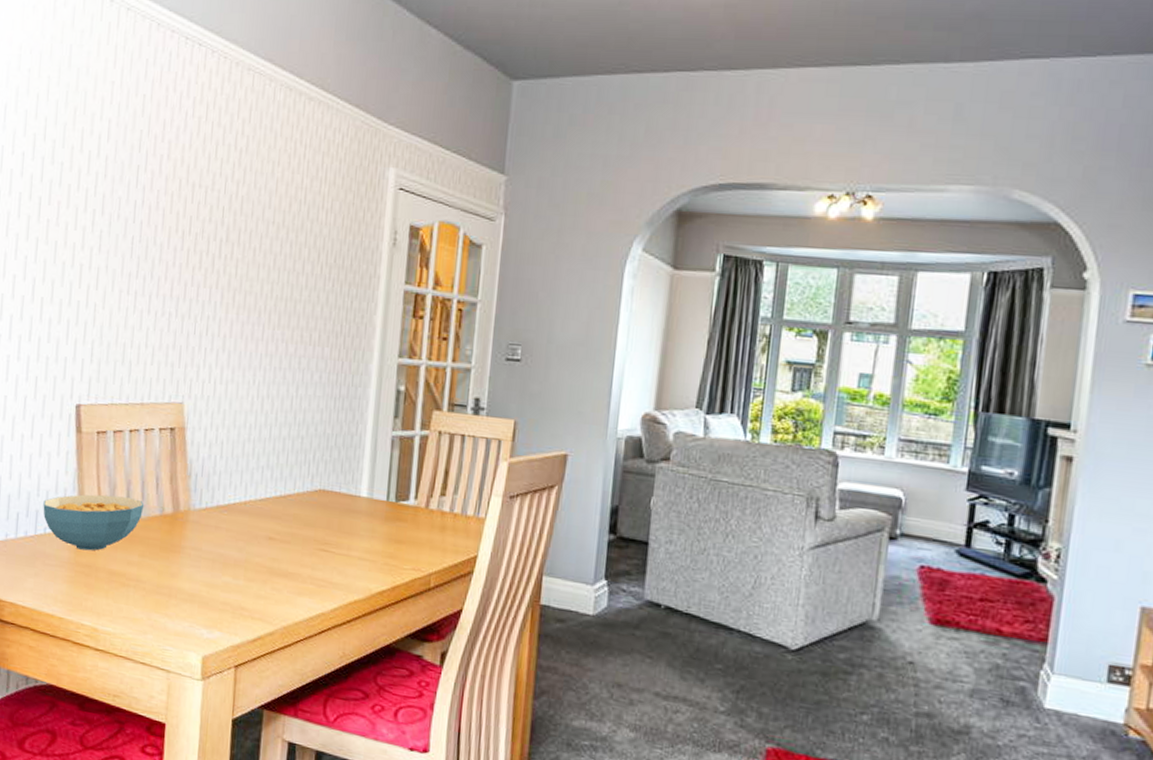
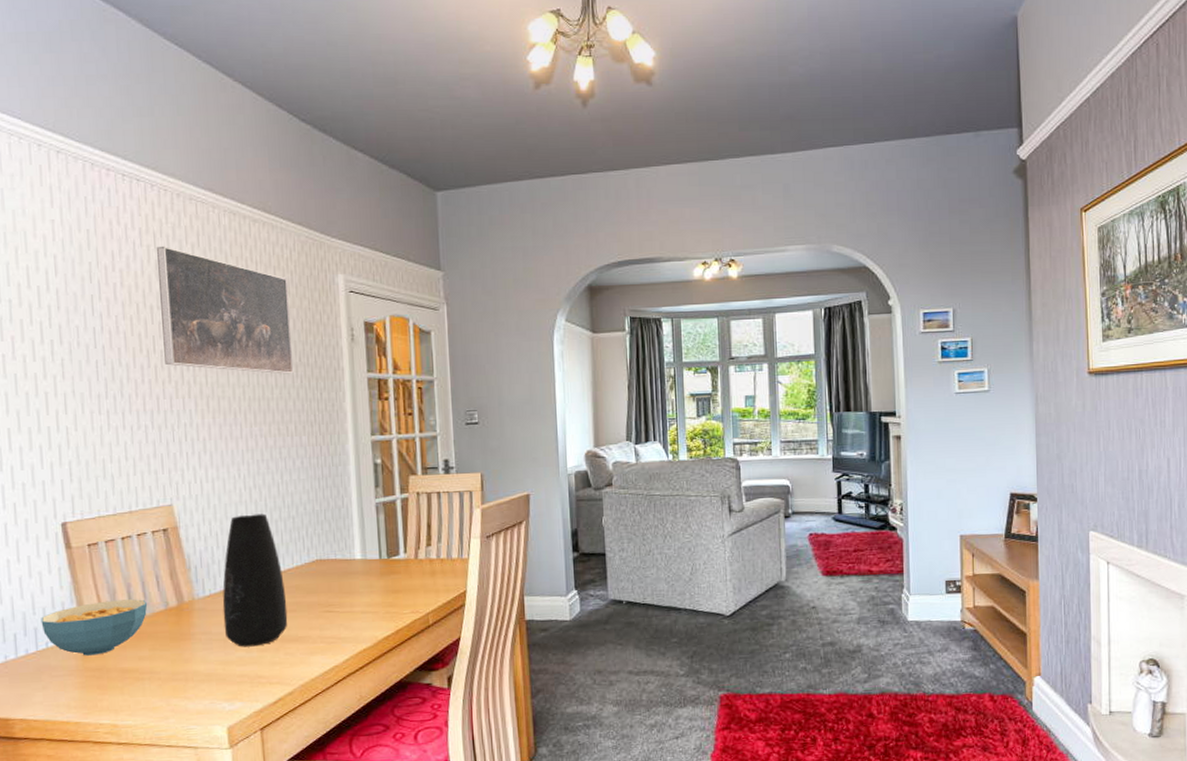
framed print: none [198,118,334,276] -> present [156,245,294,374]
vase: none [214,426,283,574] -> present [222,513,288,647]

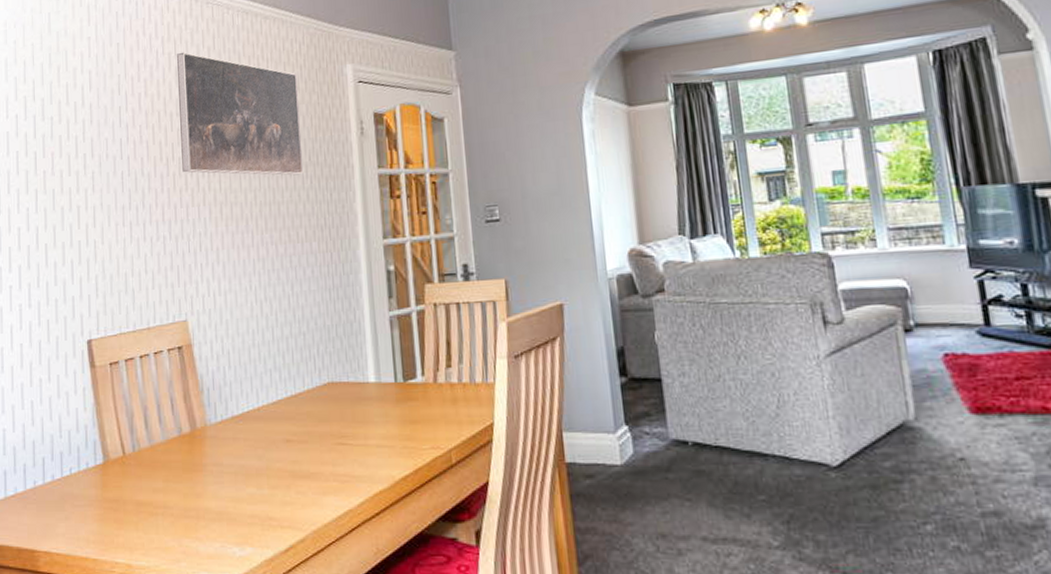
cereal bowl: present [41,599,148,656] -> none [66,424,163,485]
vase: present [222,513,288,647] -> none [233,329,300,483]

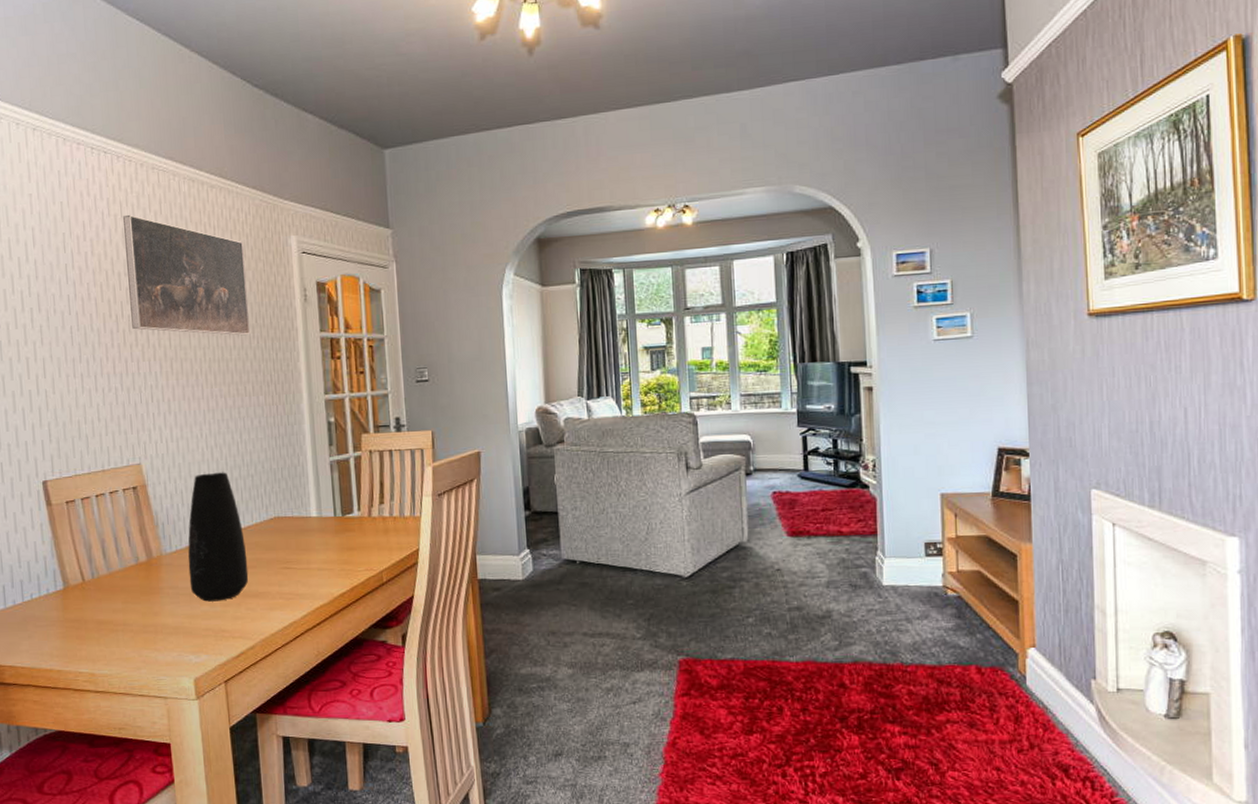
vase: none [233,329,300,483] -> present [188,472,249,602]

